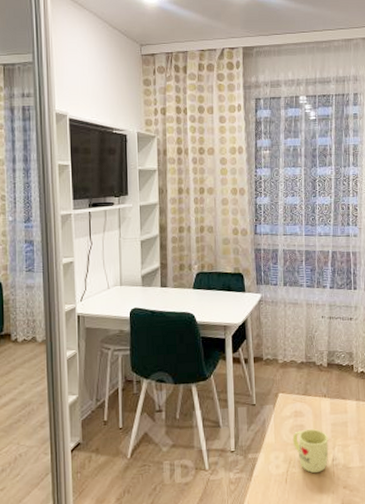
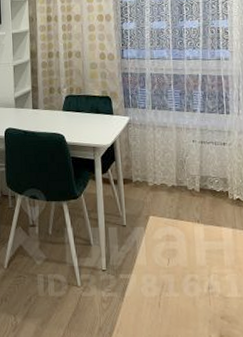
mug: present [292,428,329,473] -> none [164,254,204,299]

